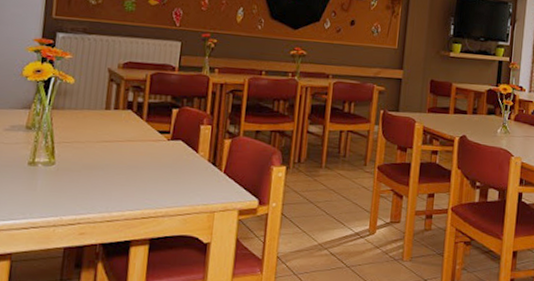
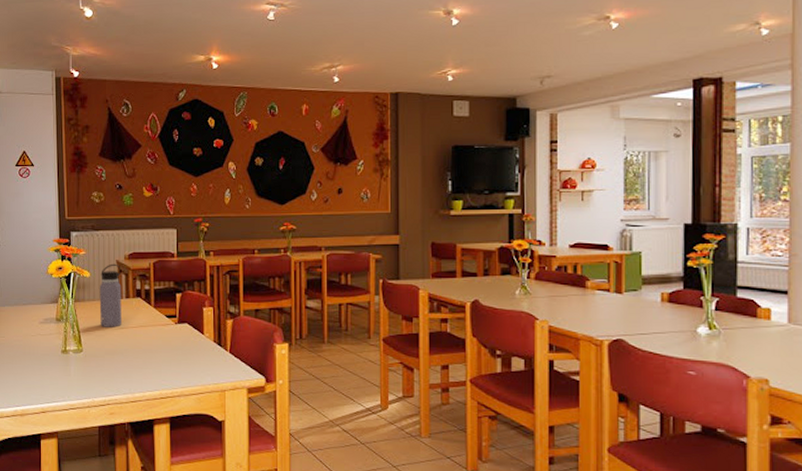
water bottle: none [80,71,113,140] -> present [99,263,122,327]

